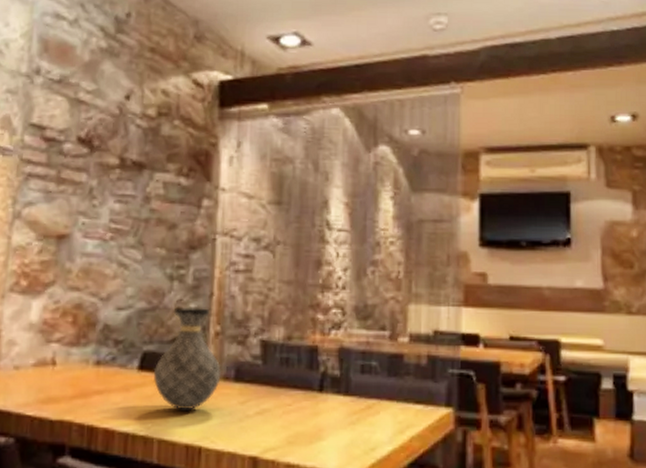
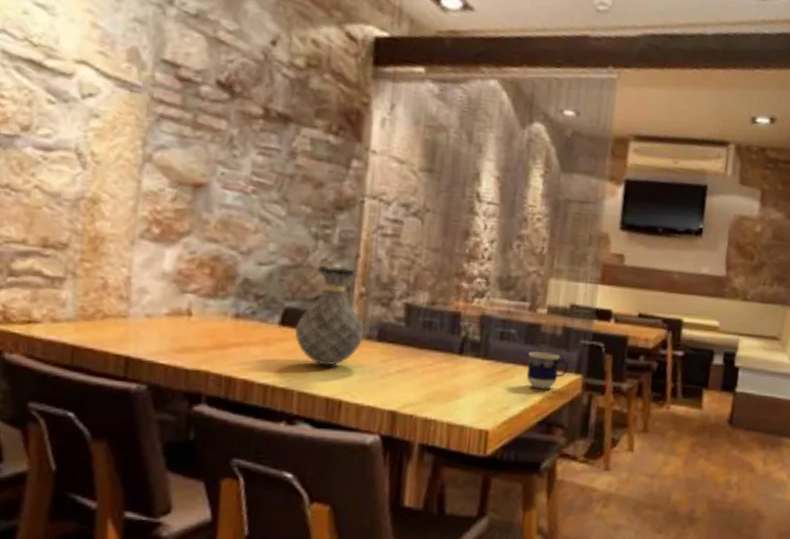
cup: none [392,383,438,426] -> present [526,351,569,389]

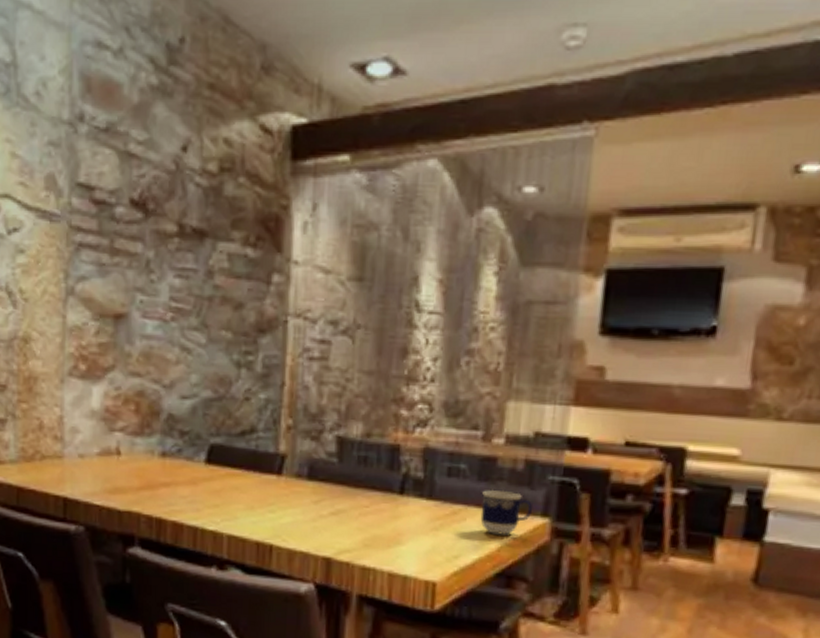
vase: present [295,266,365,366] -> none [221,397,295,507]

